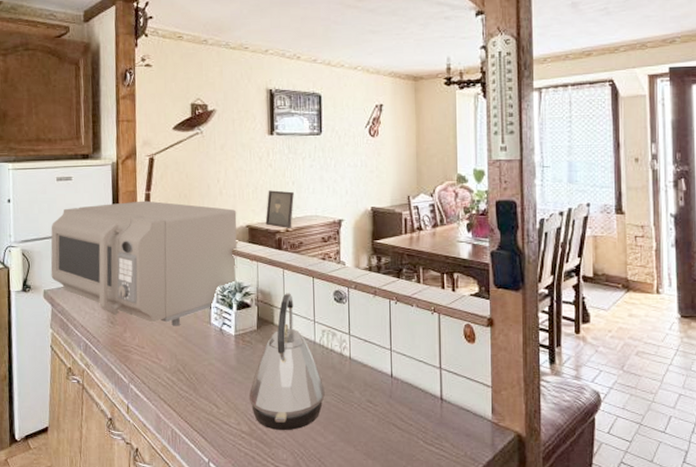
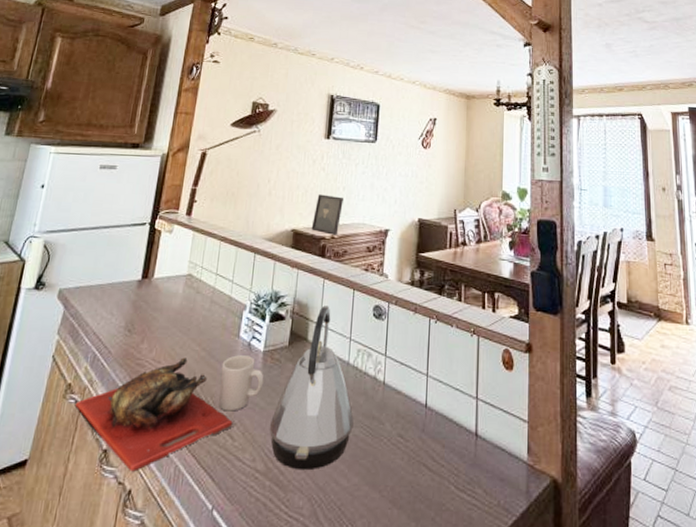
microwave: present [50,200,238,326] -> none [71,196,284,338]
cutting board: none [77,343,219,436] -> present [74,357,236,473]
mug: none [199,339,239,386] -> present [219,355,264,412]

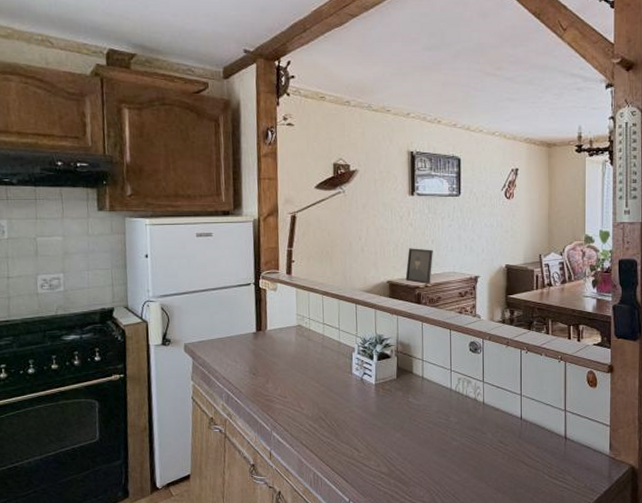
cutting board: present [74,357,236,473] -> none [220,392,359,480]
mug: present [219,355,264,412] -> none [340,388,379,431]
kettle: present [269,305,354,471] -> none [388,344,460,471]

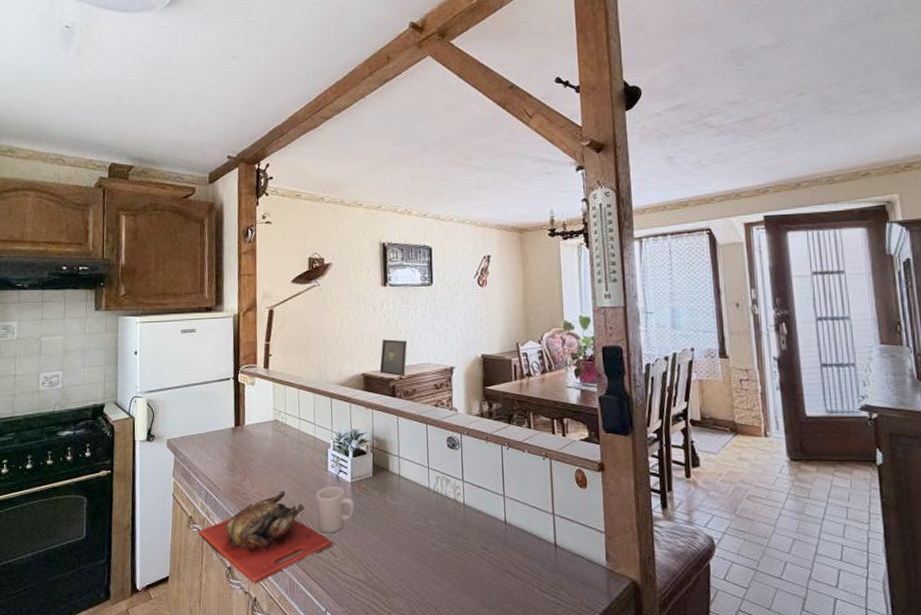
cutting board: none [220,392,359,480] -> present [198,491,335,585]
mug: none [340,388,379,431] -> present [316,486,355,533]

